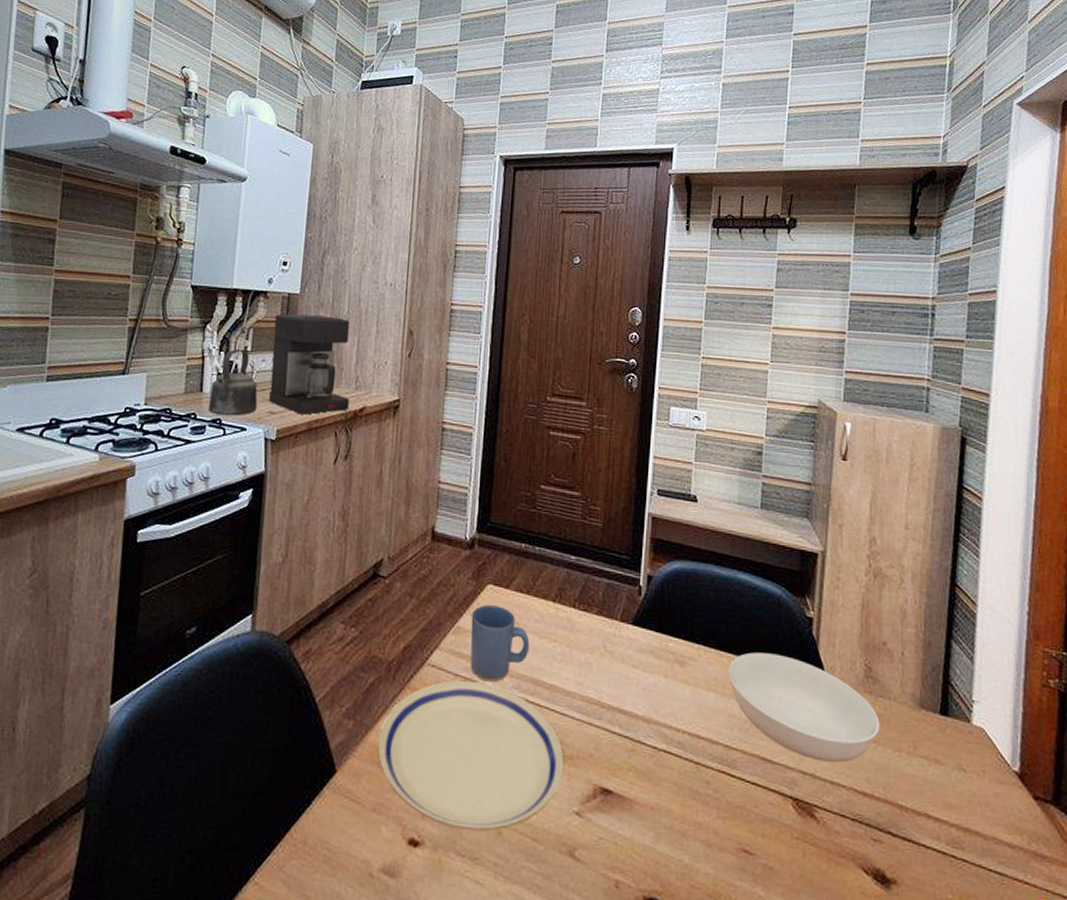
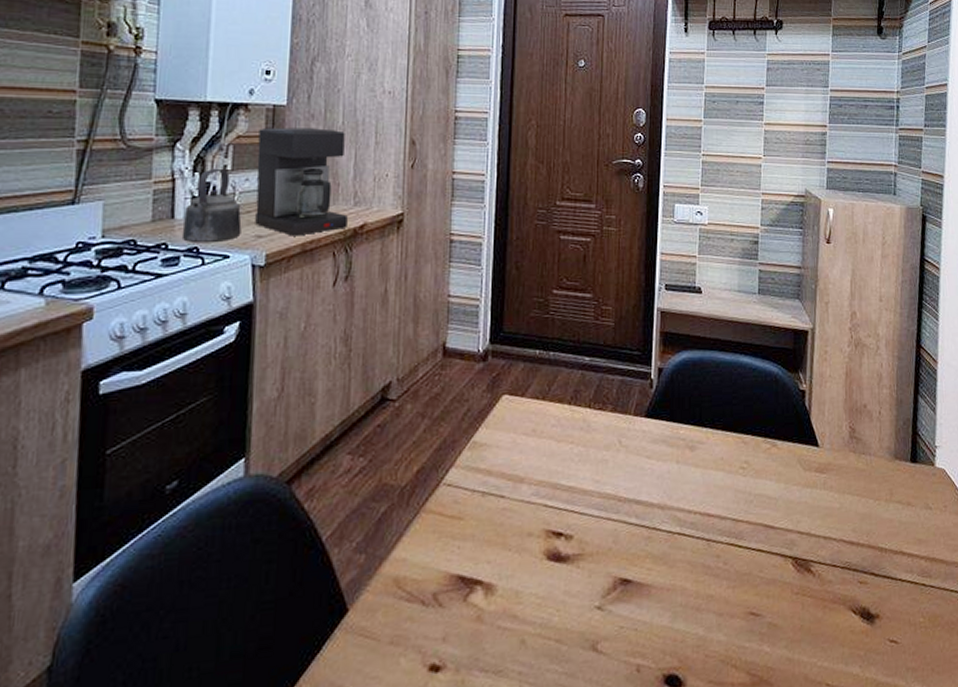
plate: present [378,680,564,832] -> none [393,494,584,646]
mug: present [470,605,530,682] -> none [487,415,547,493]
bowl: present [728,652,880,763] -> none [734,427,863,520]

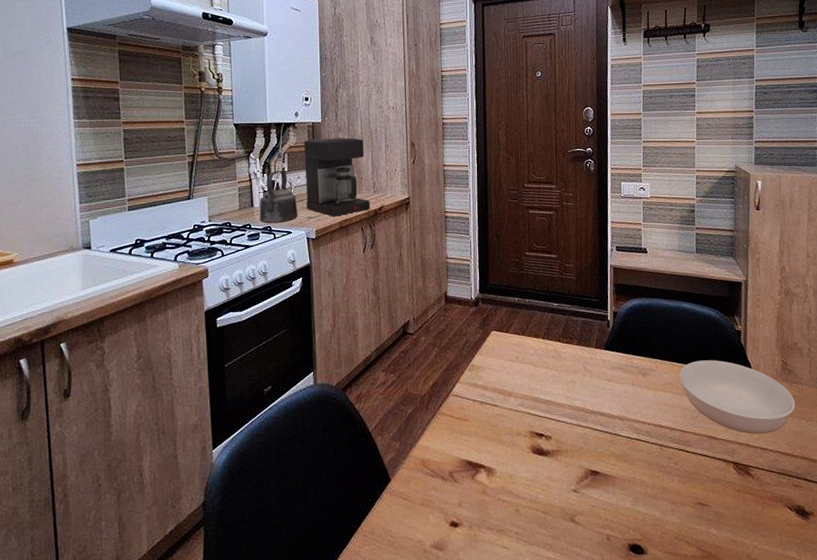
bowl: none [734,427,863,520] -> present [679,360,796,434]

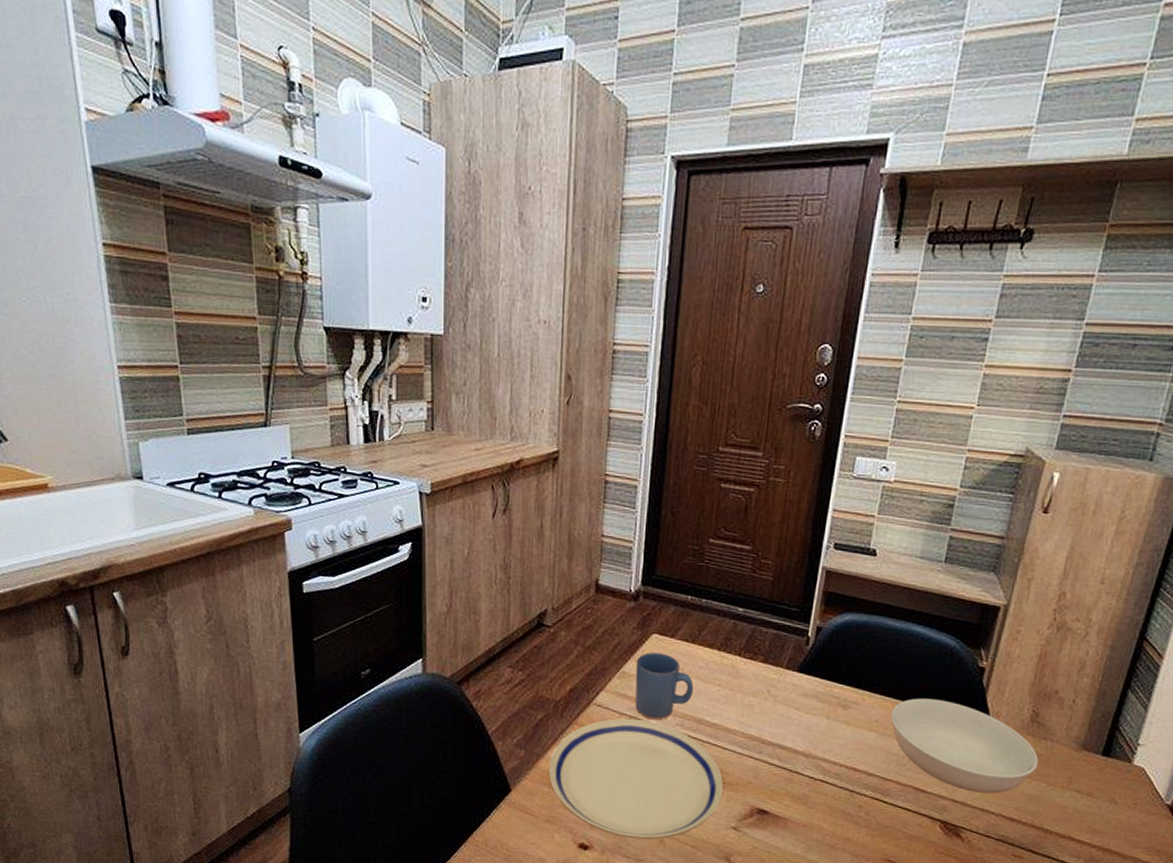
kettle: present [259,170,298,224] -> none [357,397,408,469]
coffee maker: present [304,137,370,217] -> none [419,358,505,468]
plate: none [420,403,562,512] -> present [548,718,724,840]
mug: none [481,346,528,403] -> present [635,652,694,720]

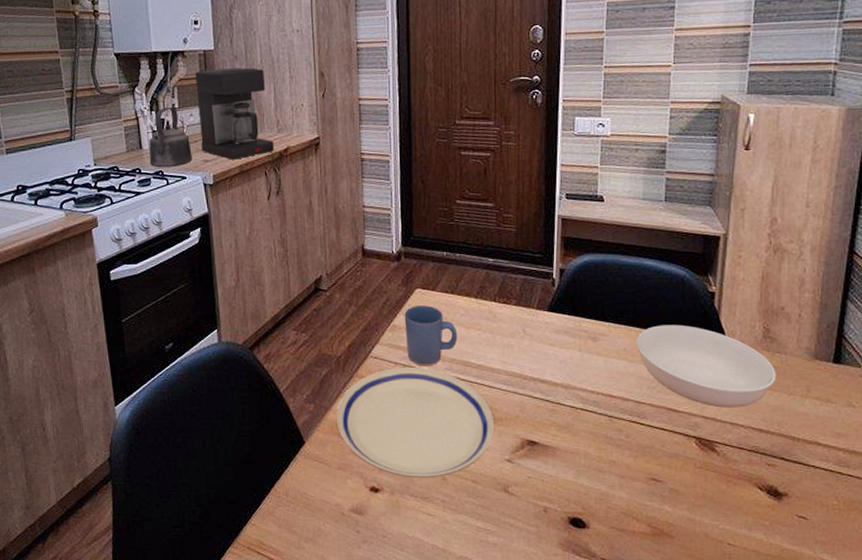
kettle: none [357,397,408,469] -> present [149,106,193,168]
coffee maker: none [419,358,505,468] -> present [195,67,274,160]

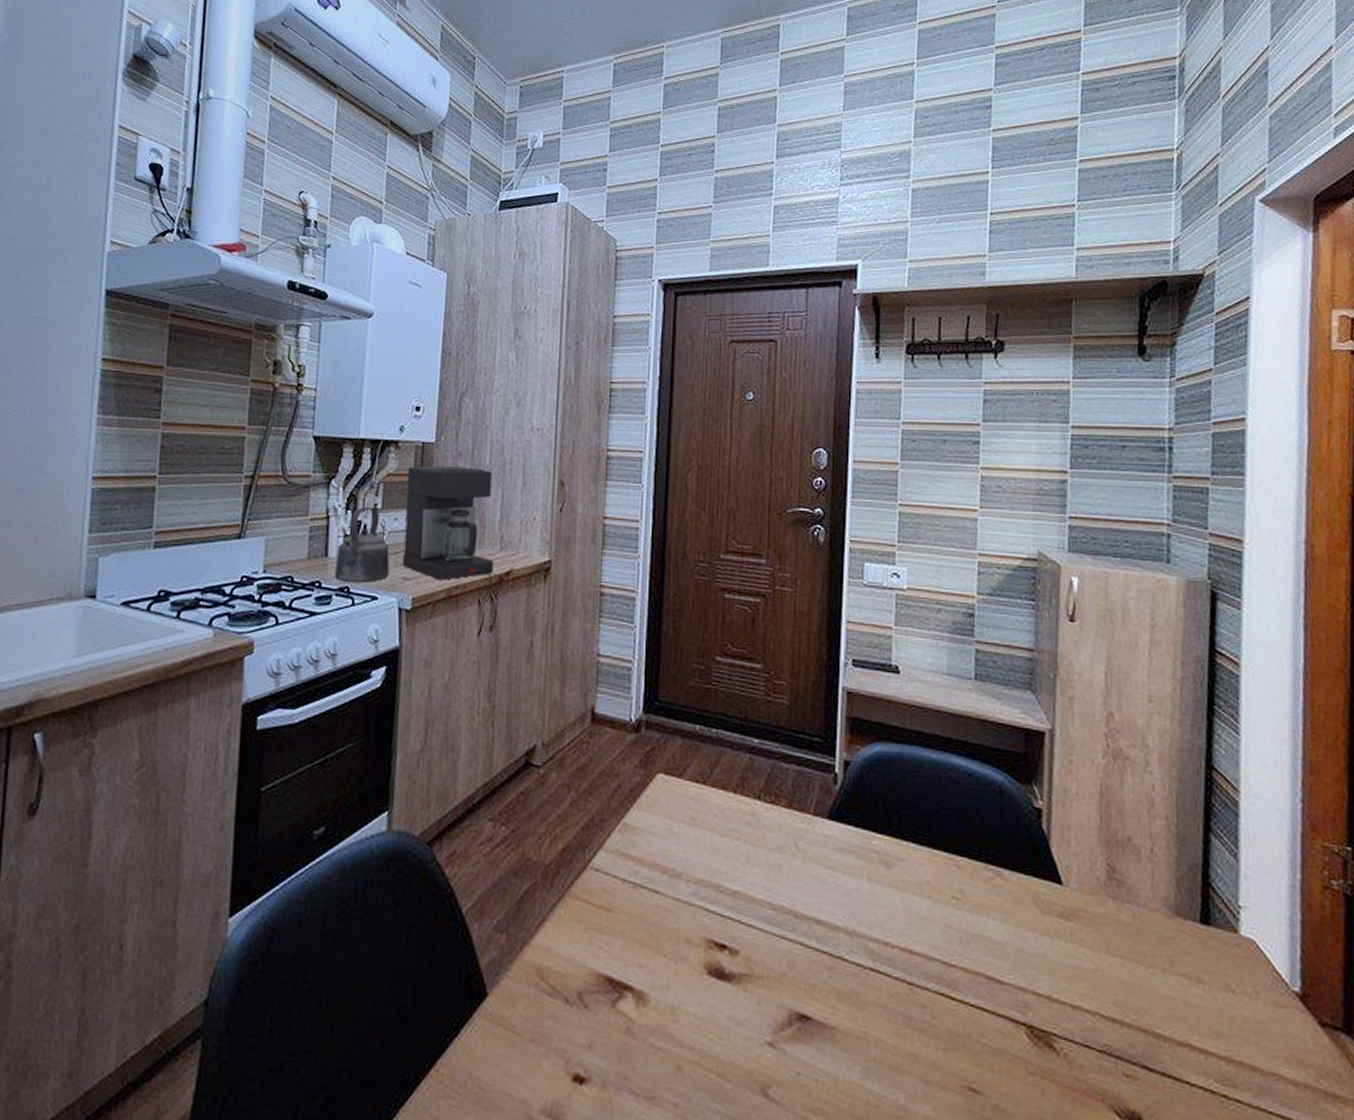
plate: present [336,366,495,479] -> none [535,886,753,1066]
mug: present [404,305,458,366] -> none [639,797,709,888]
bowl: present [637,325,777,408] -> none [943,850,1129,982]

